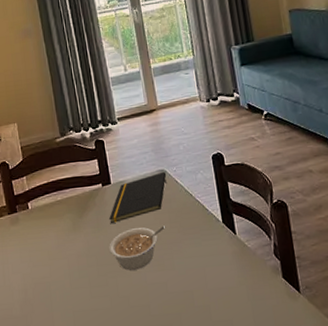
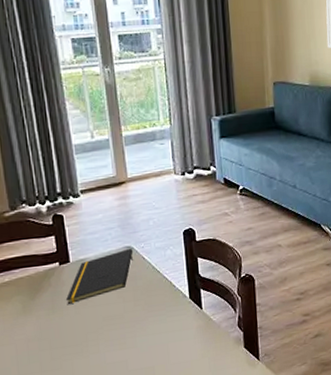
legume: present [109,226,165,271] -> none [65,304,129,352]

